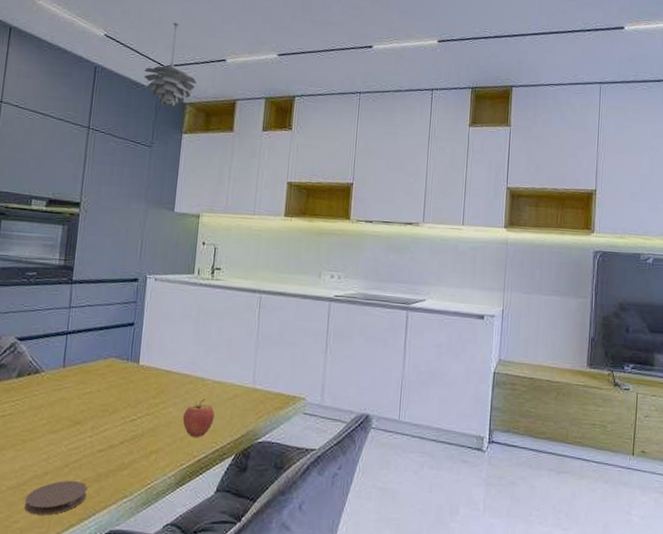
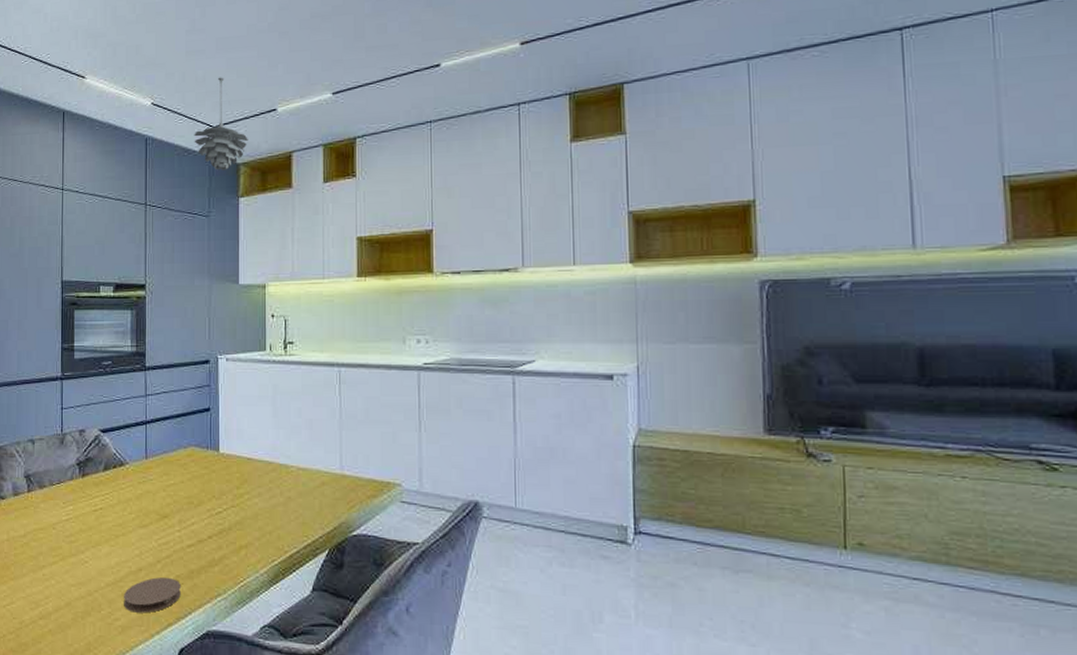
fruit: present [182,398,215,437] -> none [269,487,302,530]

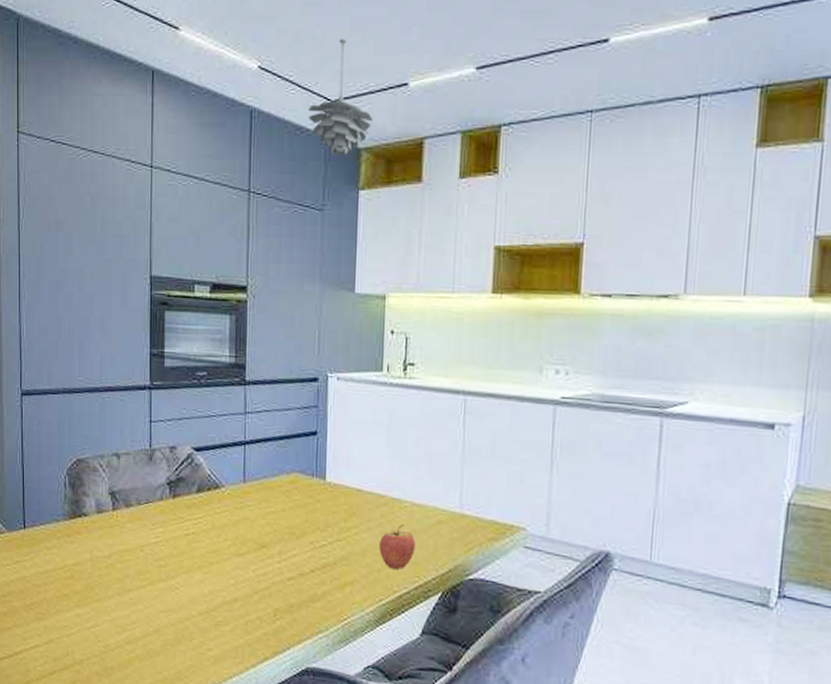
coaster: present [124,577,181,613] -> none [217,609,279,646]
fruit: none [269,487,302,530] -> present [378,523,415,570]

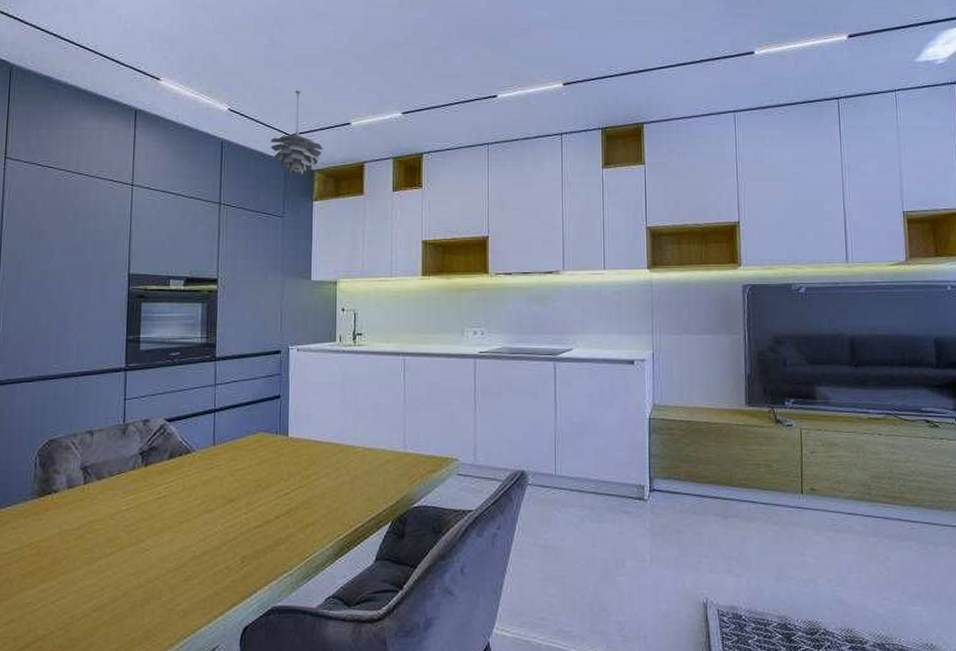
fruit: present [378,523,415,570] -> none [336,466,367,506]

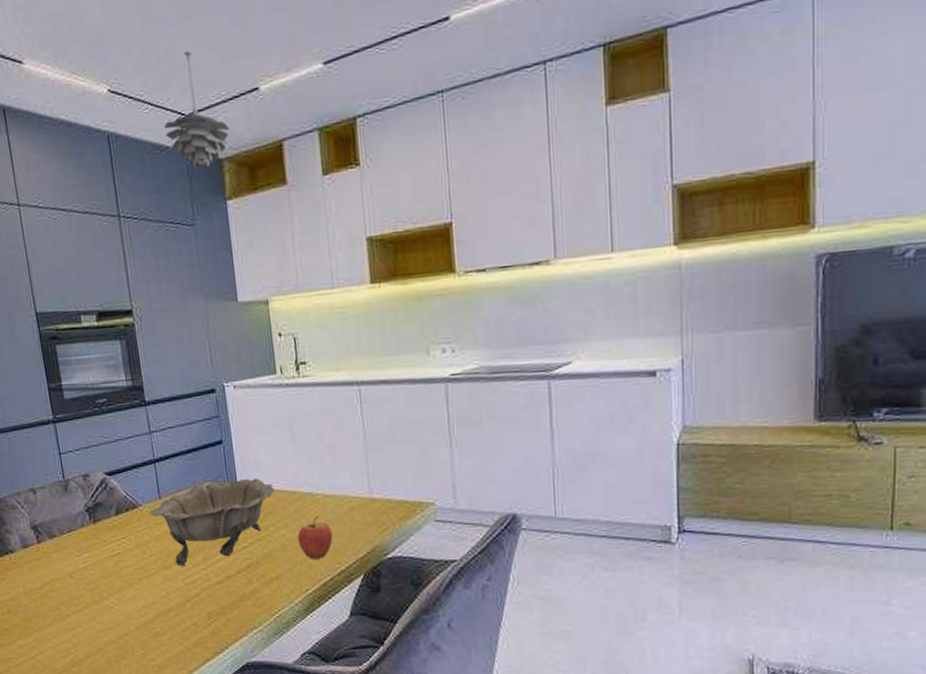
decorative bowl: none [202,430,321,511] -> present [149,477,275,567]
fruit: none [336,466,367,506] -> present [297,515,333,559]

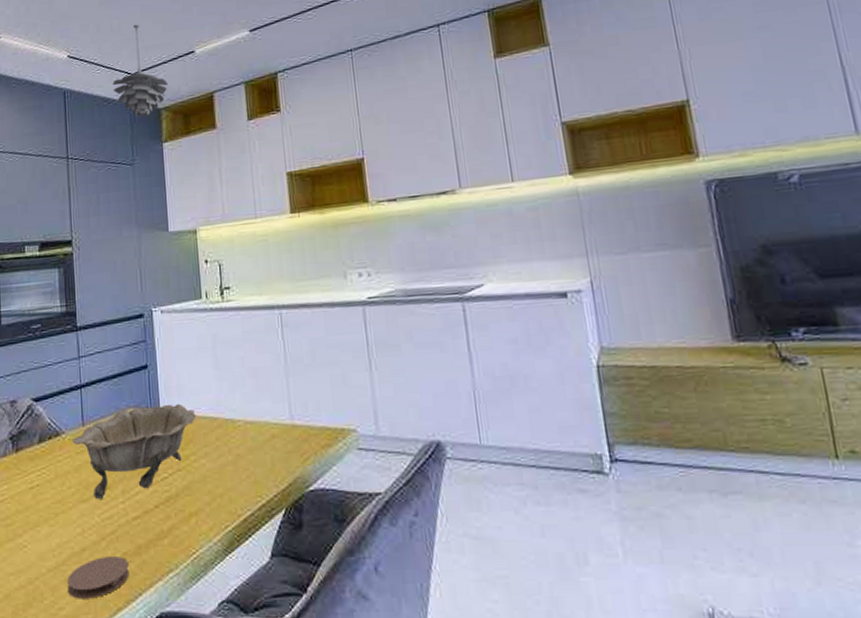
coaster: none [156,615,215,652] -> present [67,555,129,599]
fruit: present [297,515,333,559] -> none [217,443,254,492]

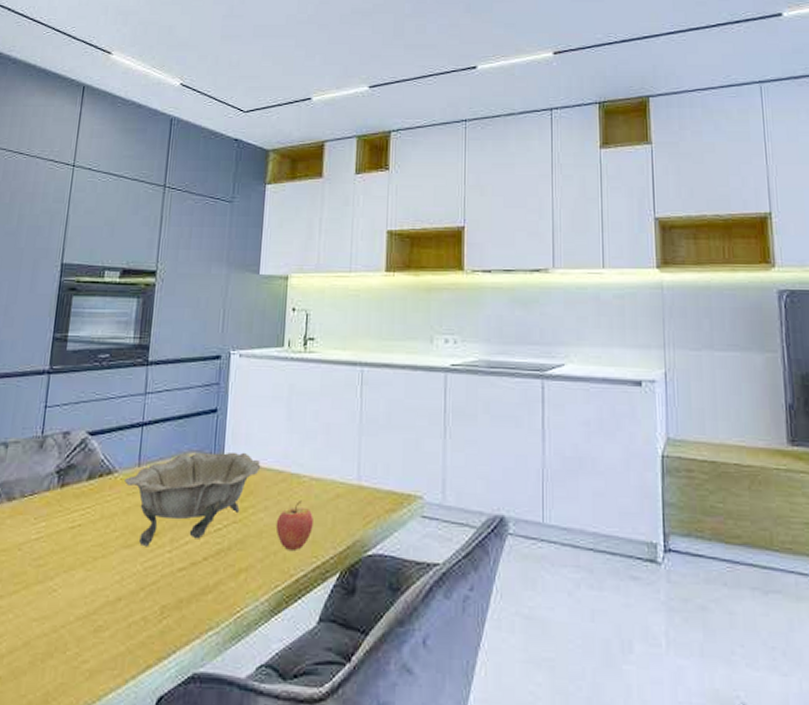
coaster: present [67,555,129,599] -> none [95,607,166,653]
pendant light: present [112,24,168,118] -> none [222,63,280,156]
fruit: none [217,443,254,492] -> present [275,500,313,550]

